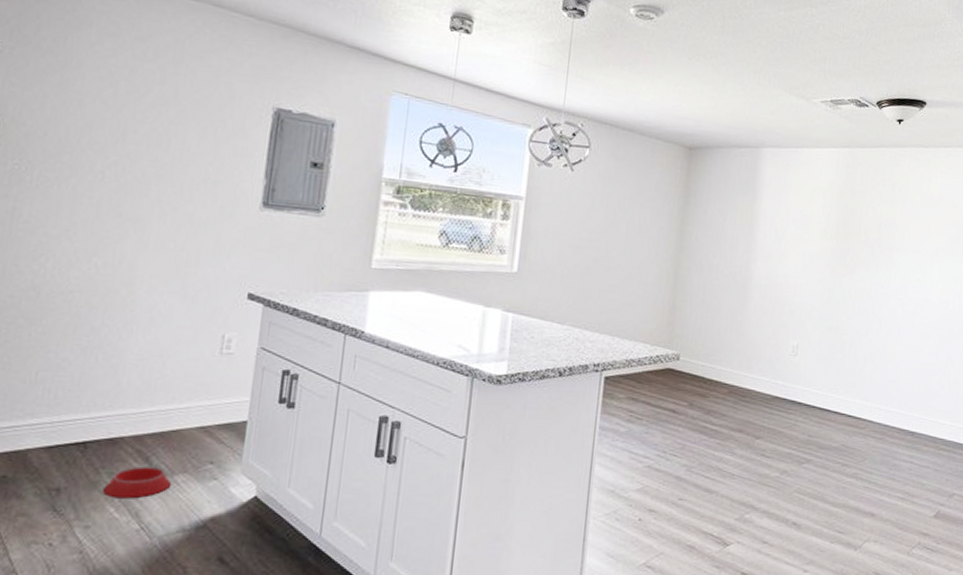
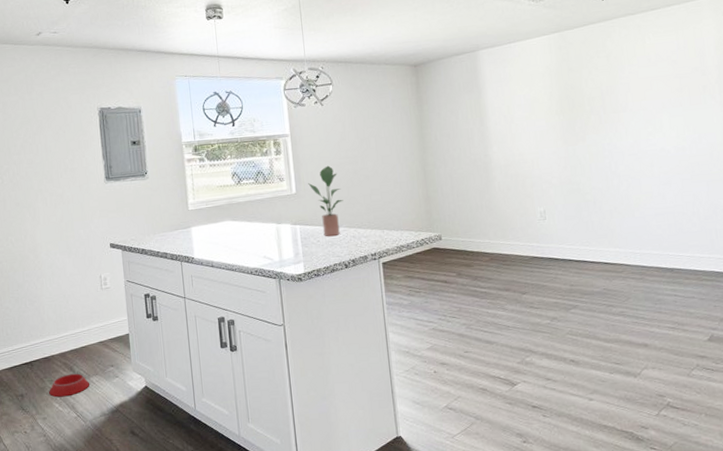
potted plant: none [535,245,574,335] -> present [308,165,344,237]

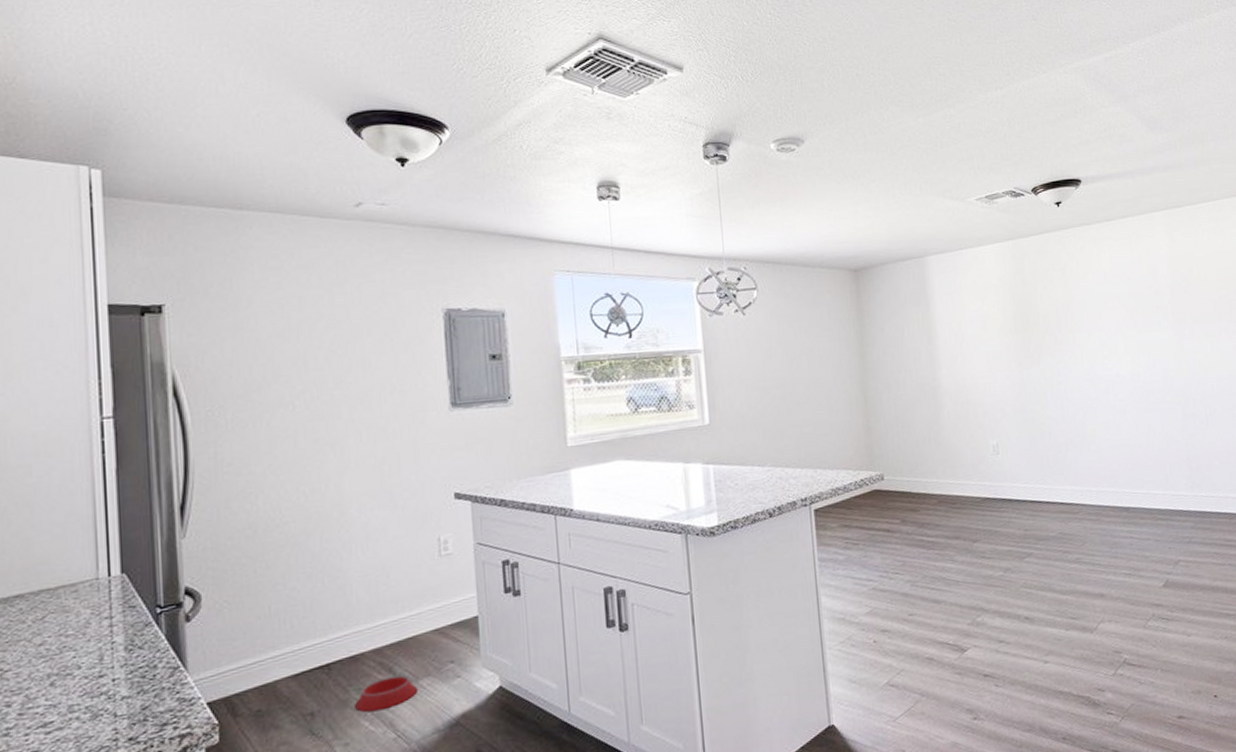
potted plant: present [308,165,344,237] -> none [725,389,768,479]

